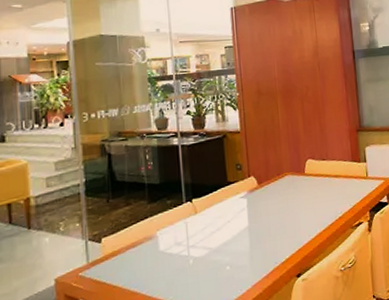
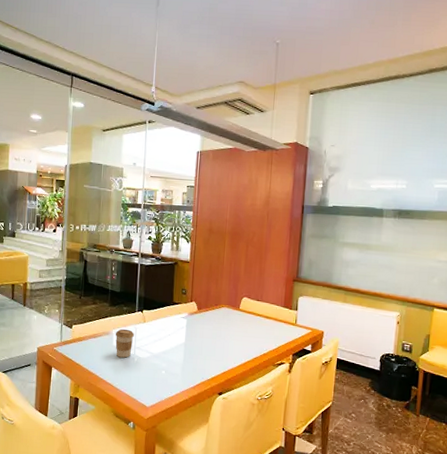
coffee cup: none [160,226,185,264] -> present [115,328,134,358]

